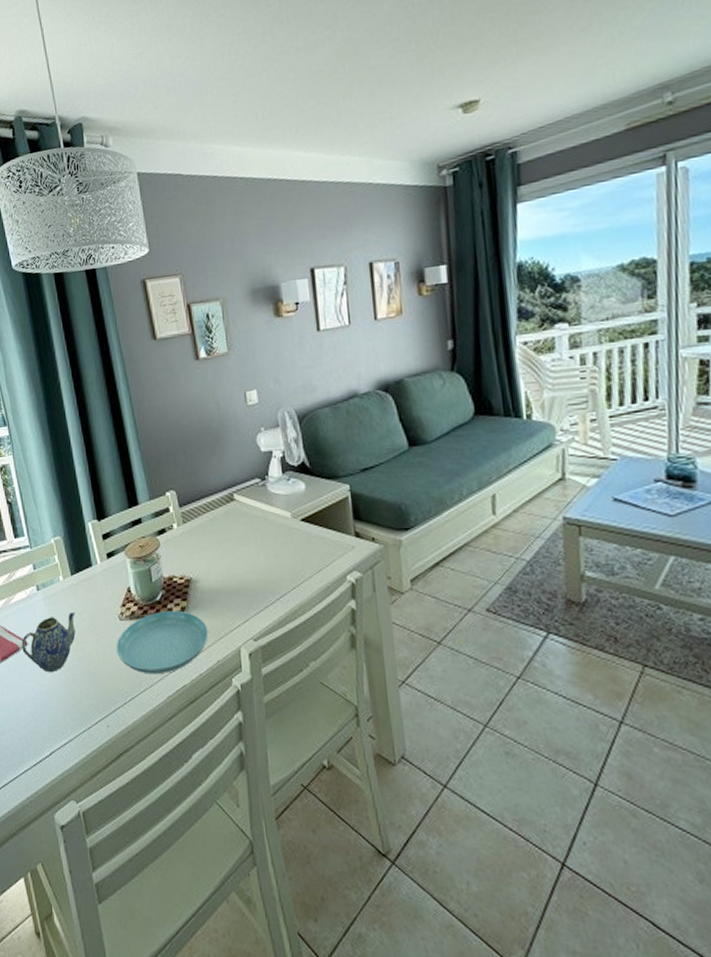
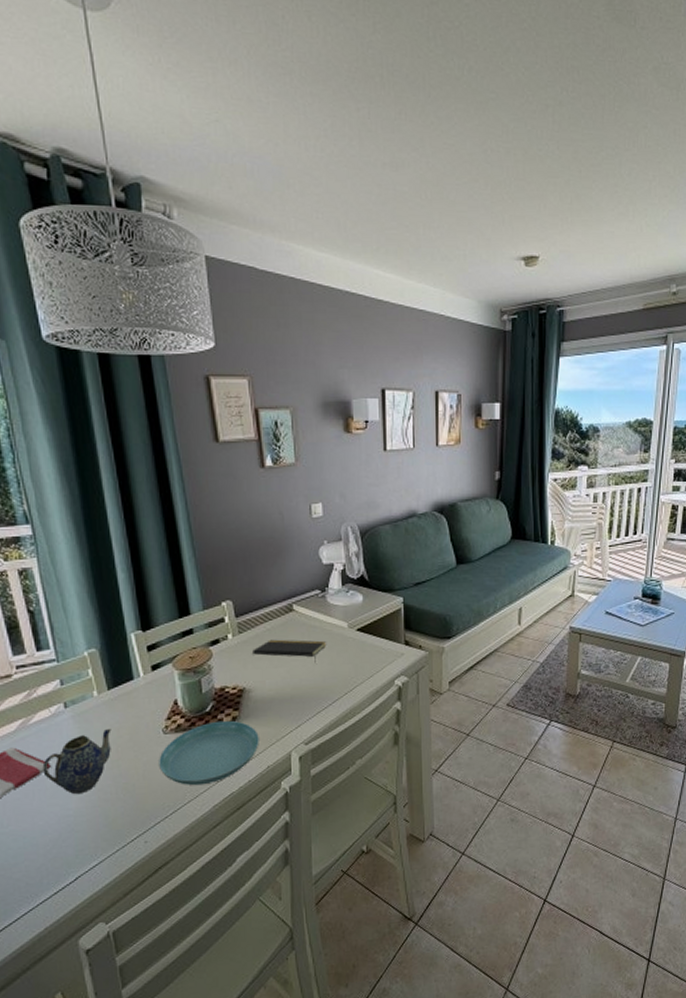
notepad: none [197,529,269,555] -> present [253,639,326,663]

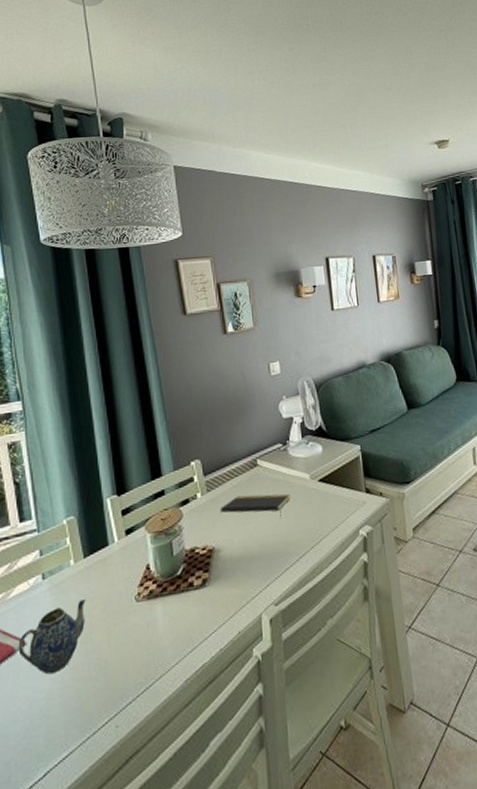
saucer: present [159,720,259,786] -> none [131,583,230,659]

